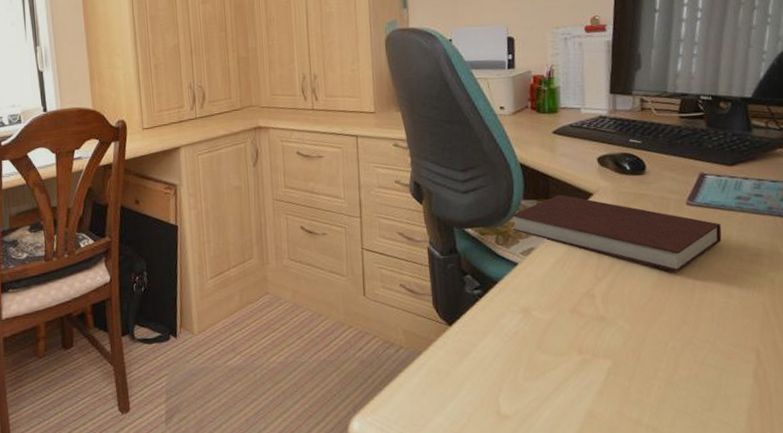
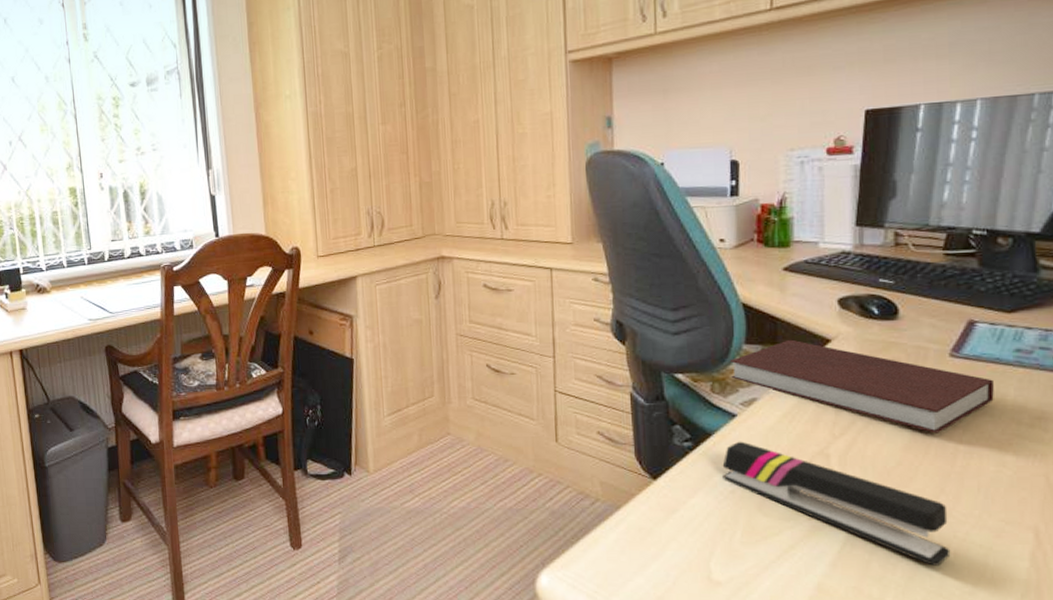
stapler: none [507,286,693,388] -> present [722,441,951,566]

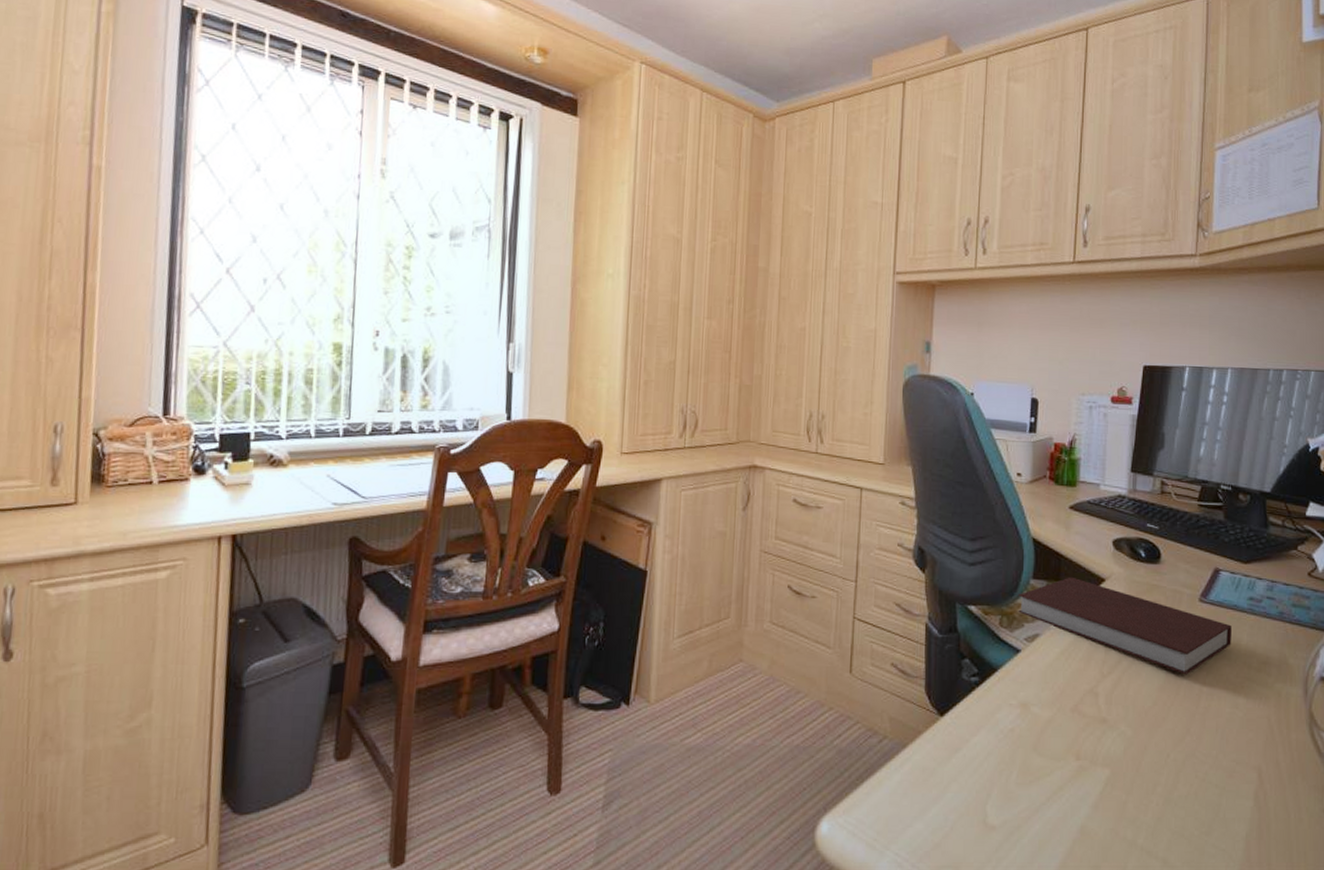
stapler: present [722,441,951,566] -> none [1004,677,1192,806]

